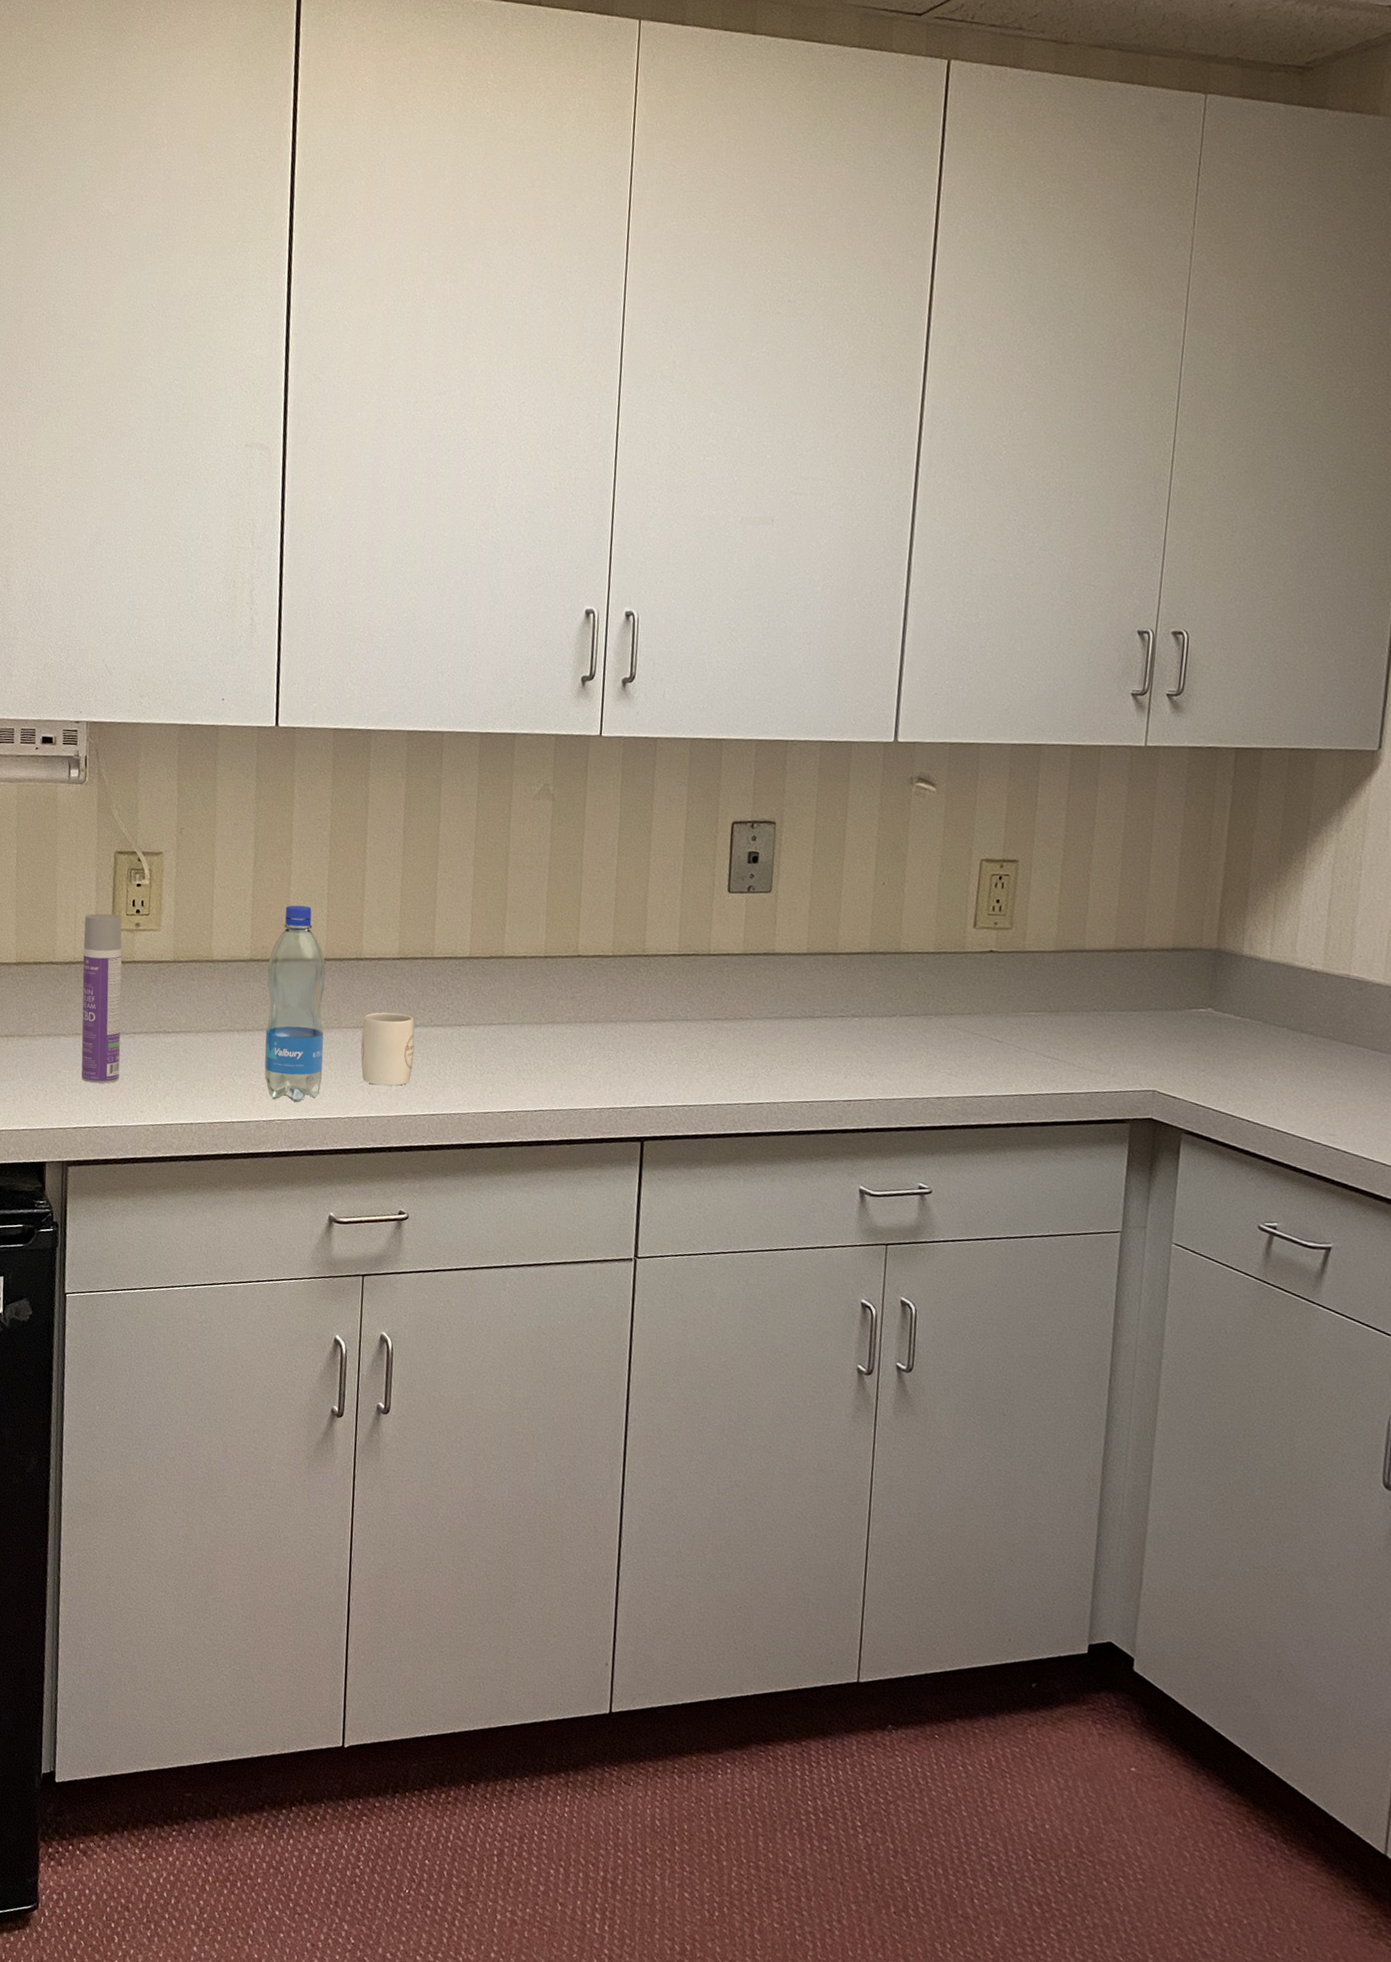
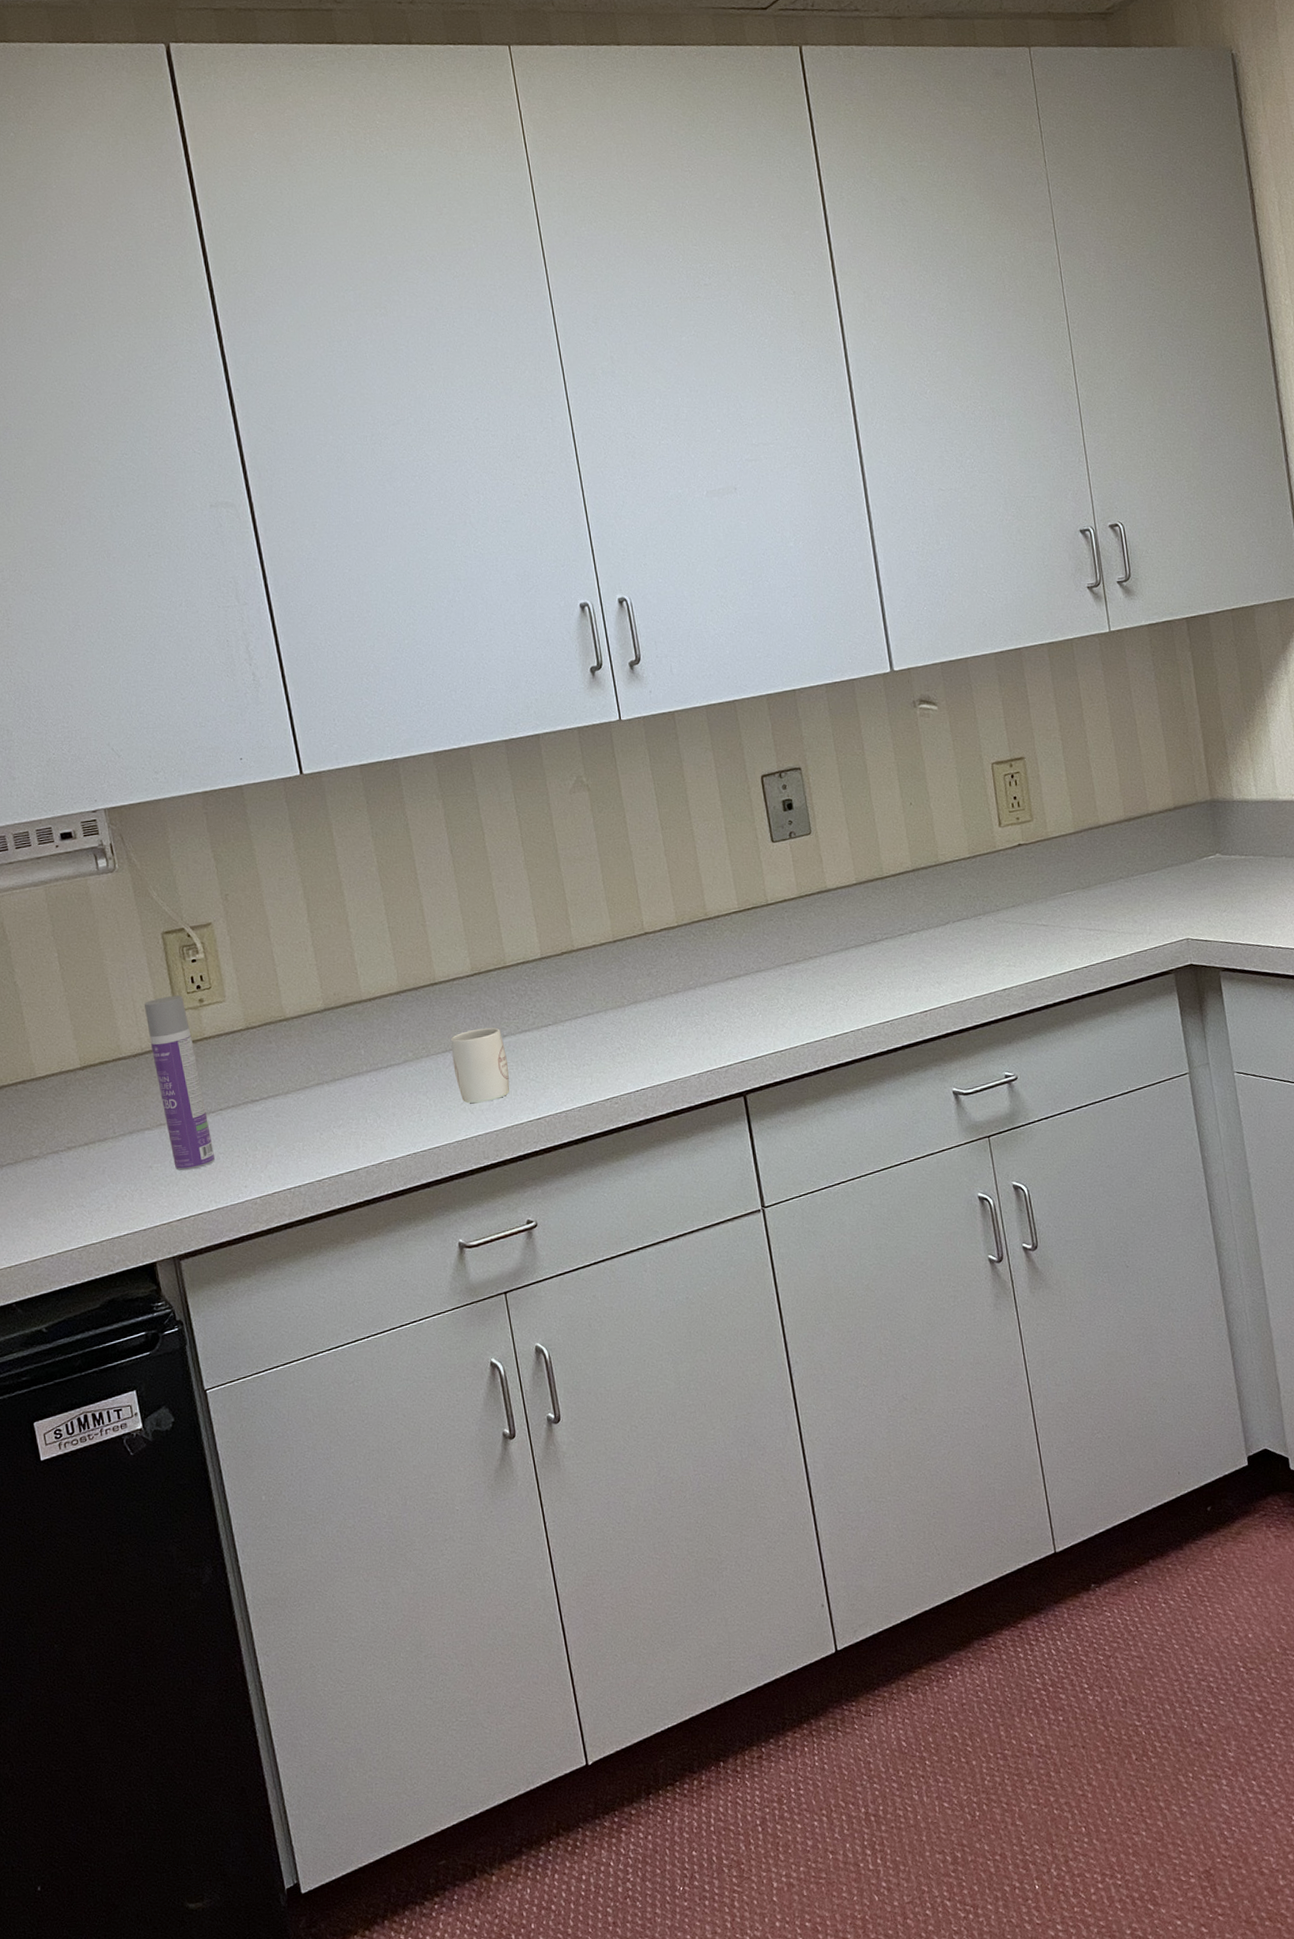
bottle: present [264,905,326,1103] -> none [343,944,423,1143]

